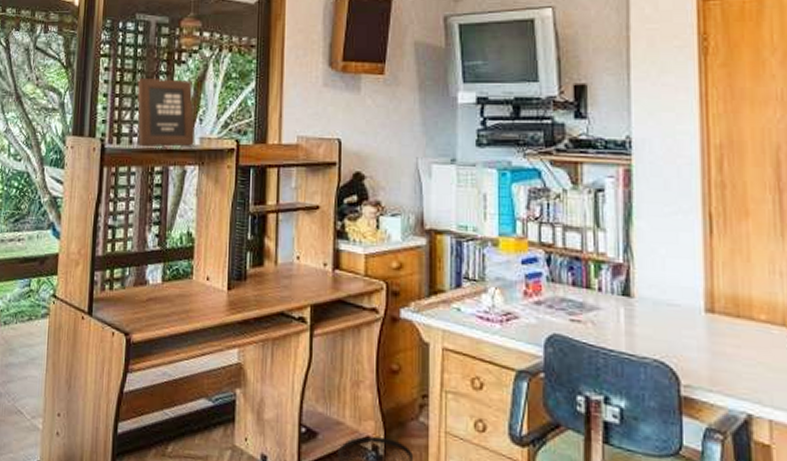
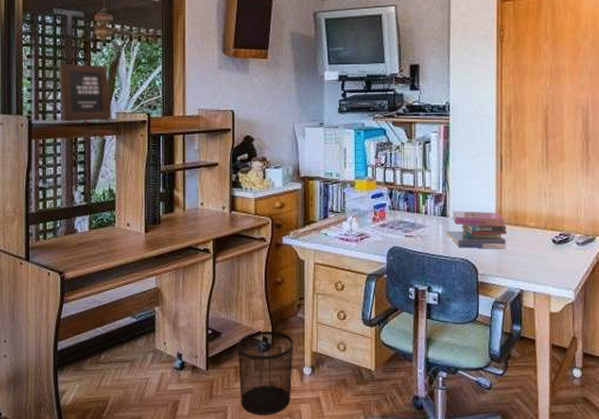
books: none [630,289,724,351] -> present [446,211,507,249]

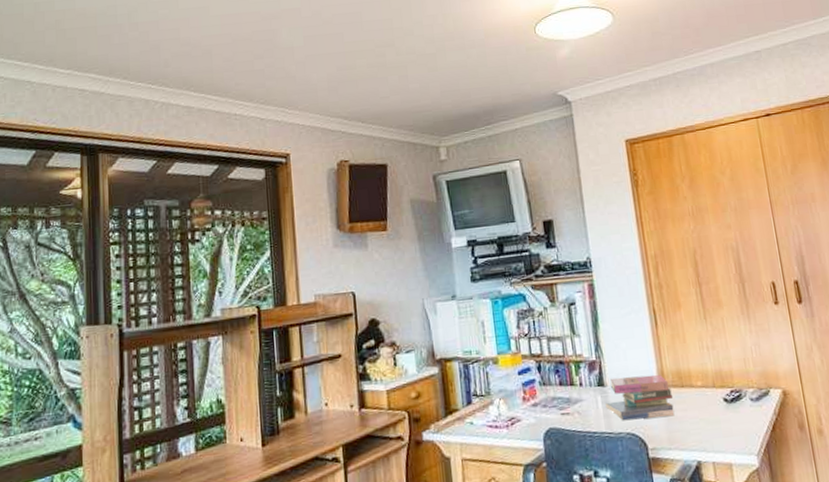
picture frame: present [58,63,112,122] -> none [152,257,217,326]

